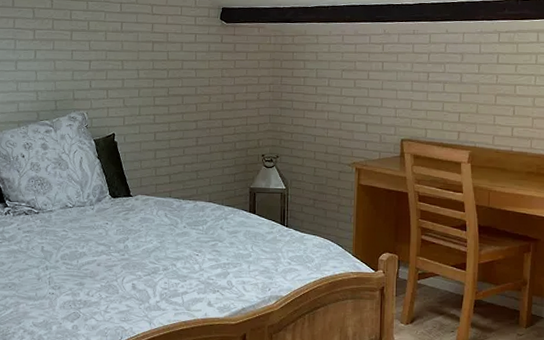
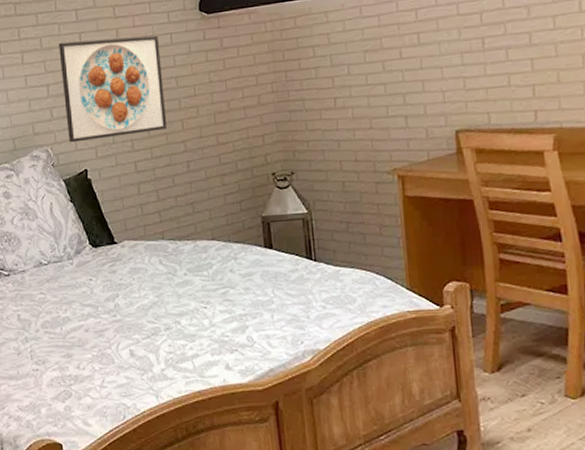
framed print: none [102,27,186,111] -> present [59,35,168,143]

